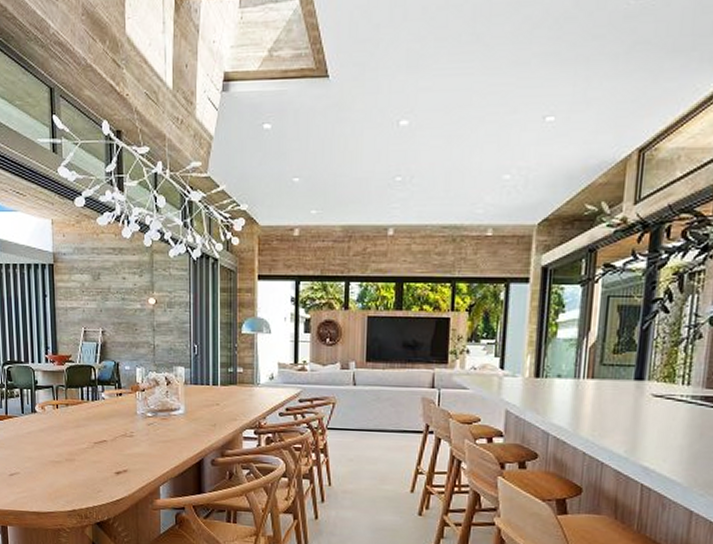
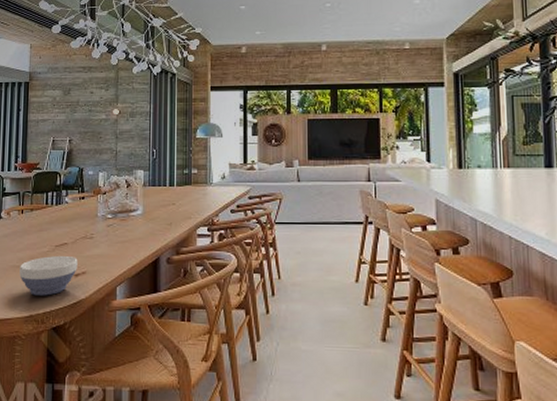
bowl: none [59,452,119,492] -> present [19,255,78,296]

